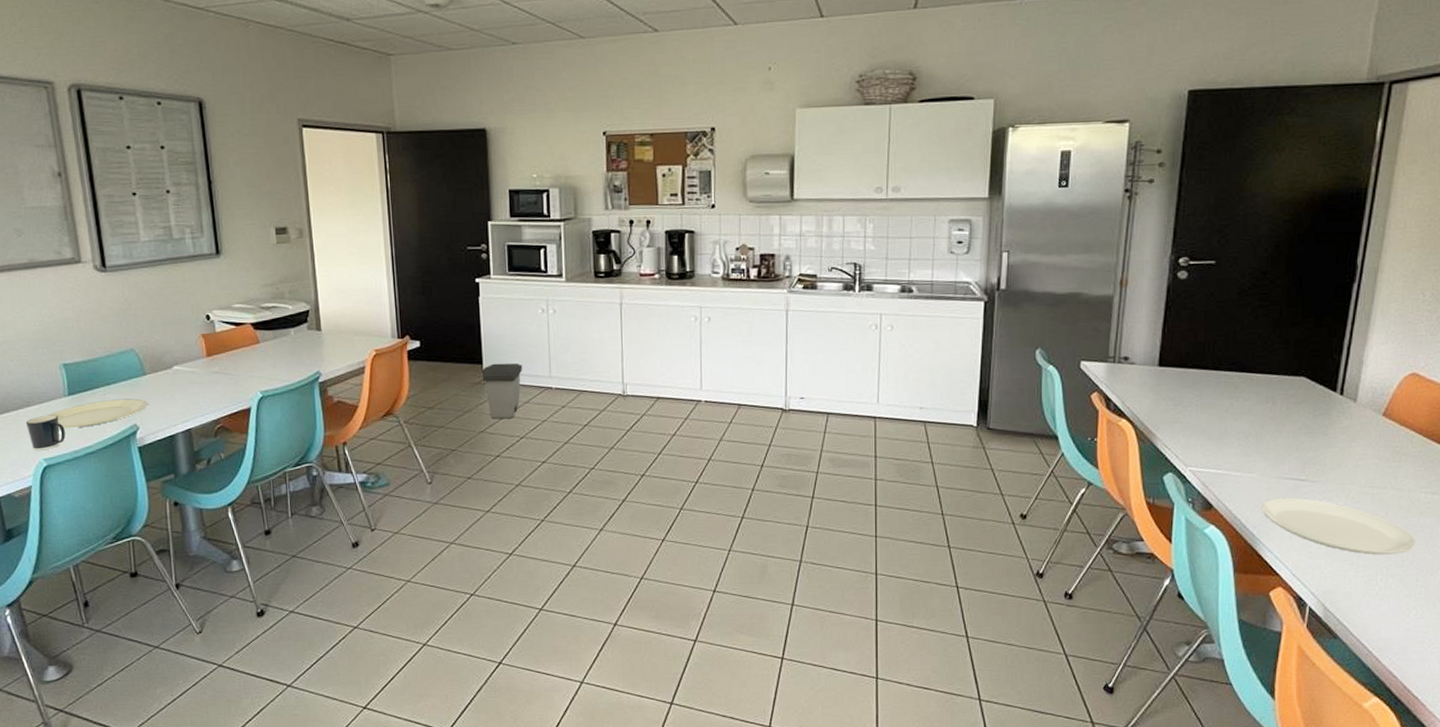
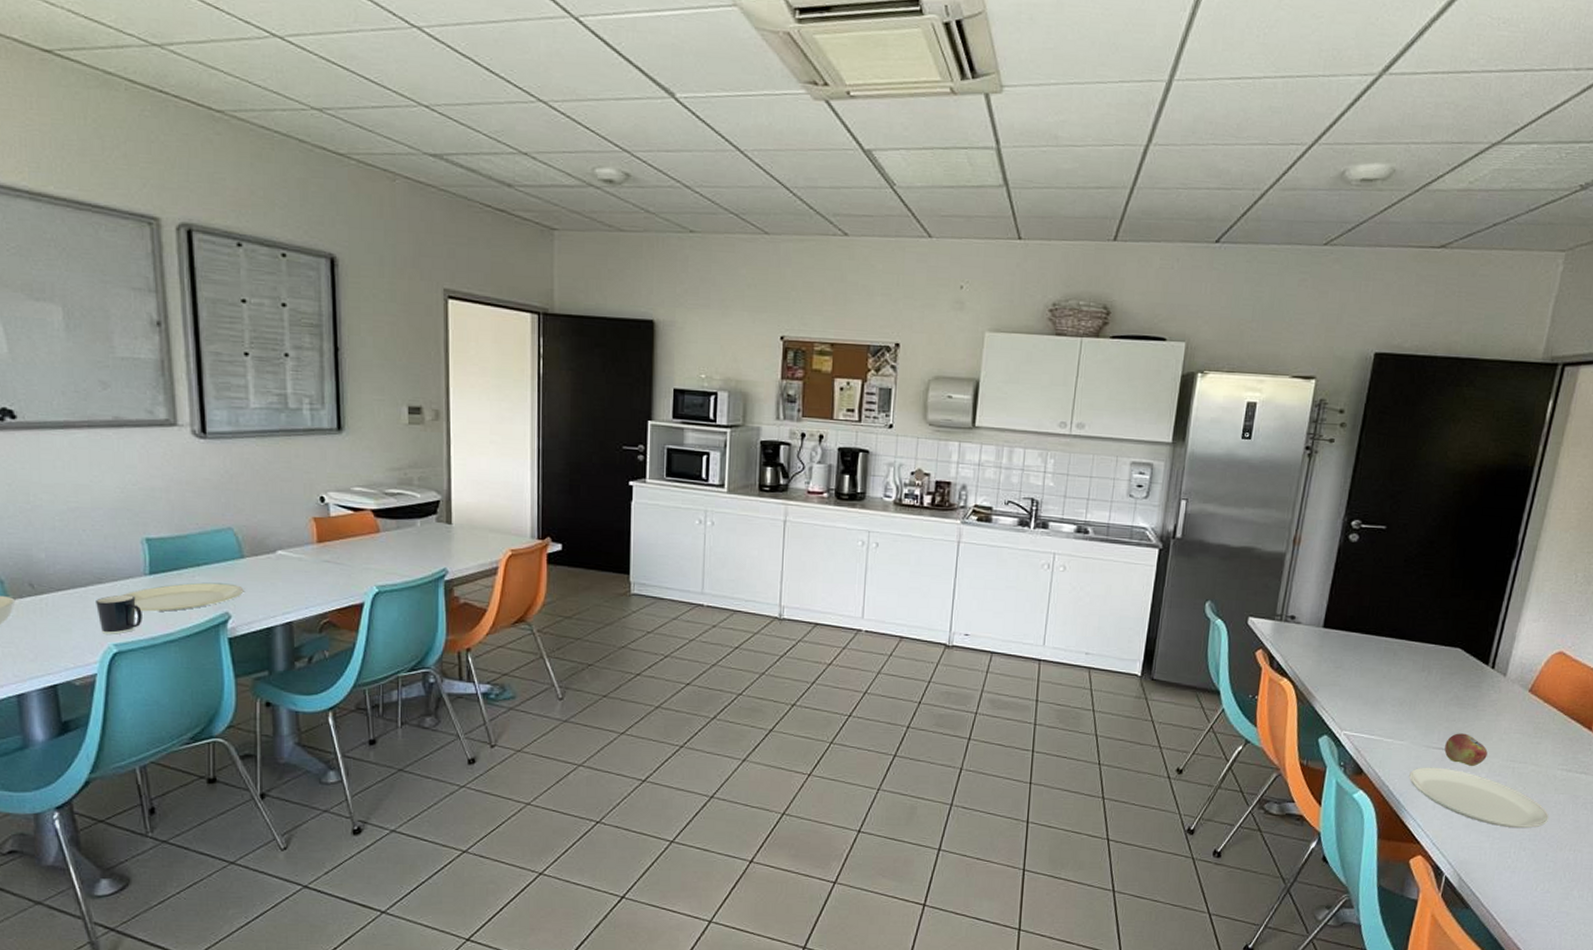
trash can: present [481,363,523,420] -> none [628,574,674,636]
fruit: none [1297,462,1343,496] -> present [1444,733,1488,767]

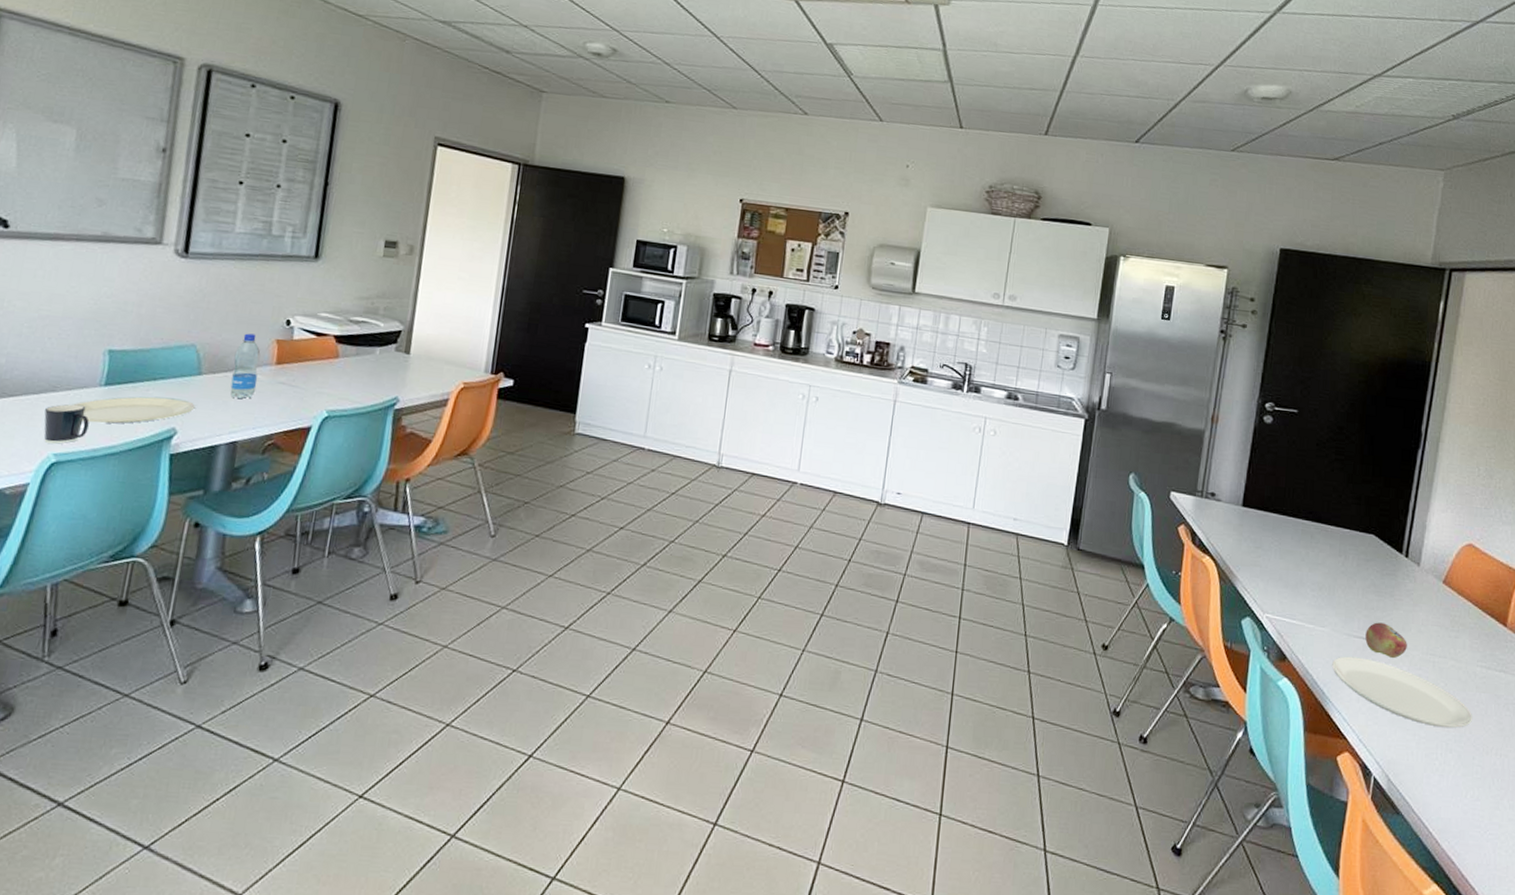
bottle: none [274,513,302,580] -> present [230,333,261,400]

